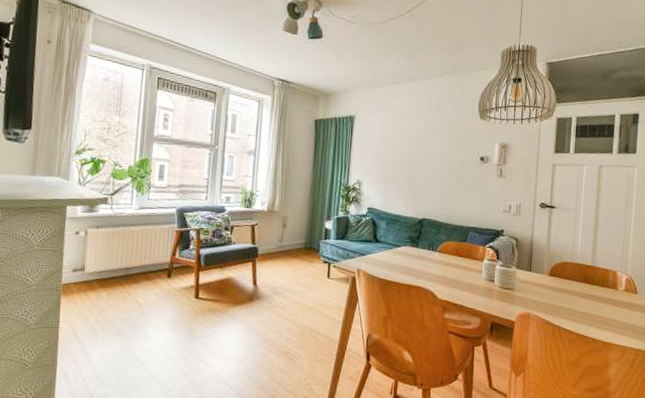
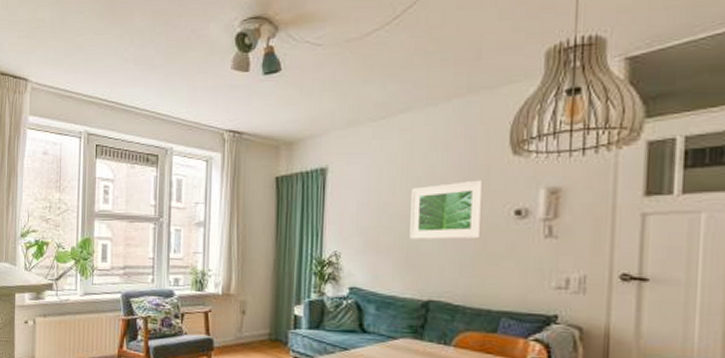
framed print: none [412,134,461,176] -> present [410,180,483,240]

